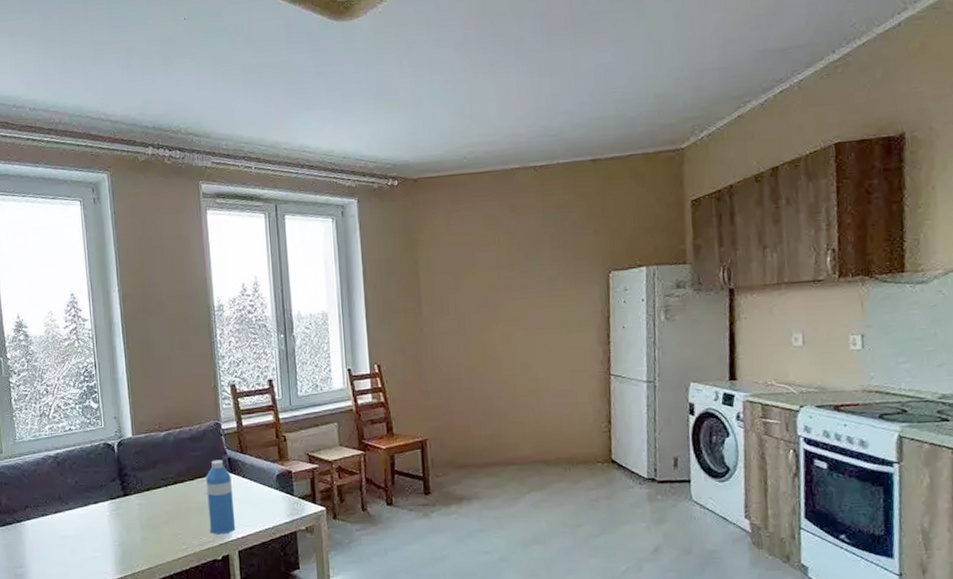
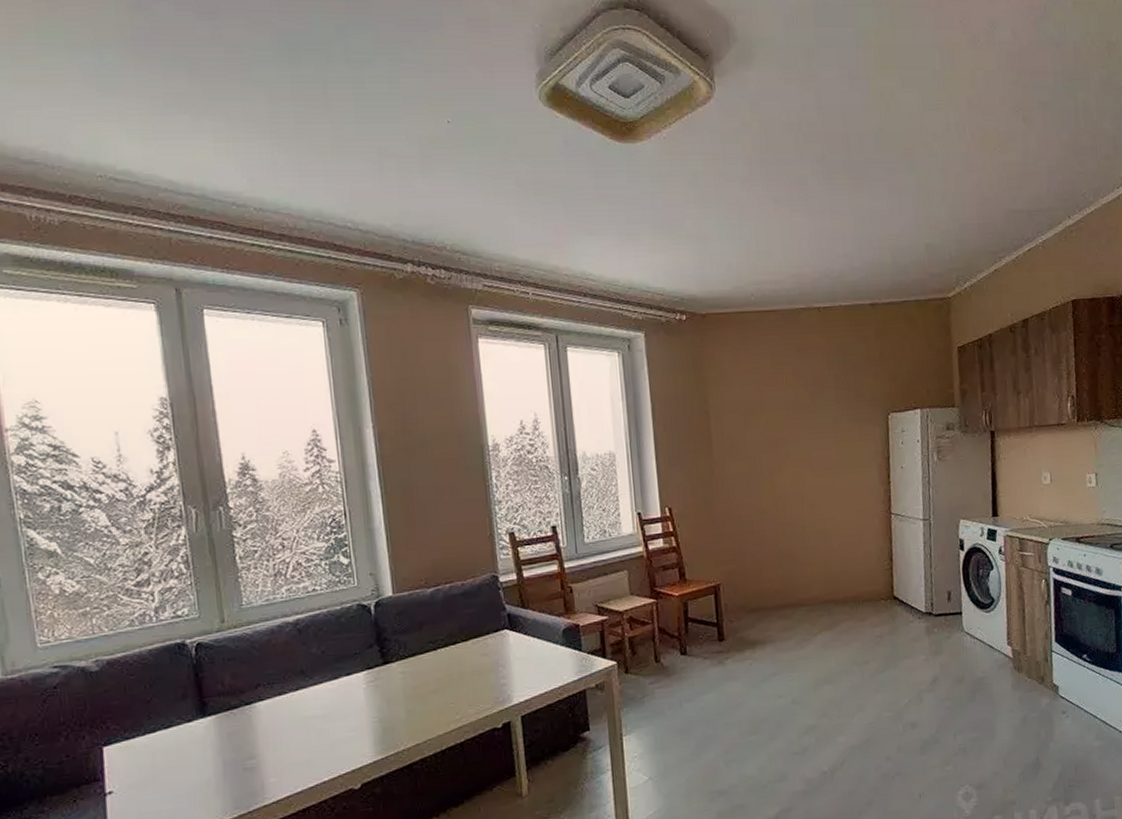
water bottle: present [206,459,236,535] -> none [482,616,518,700]

